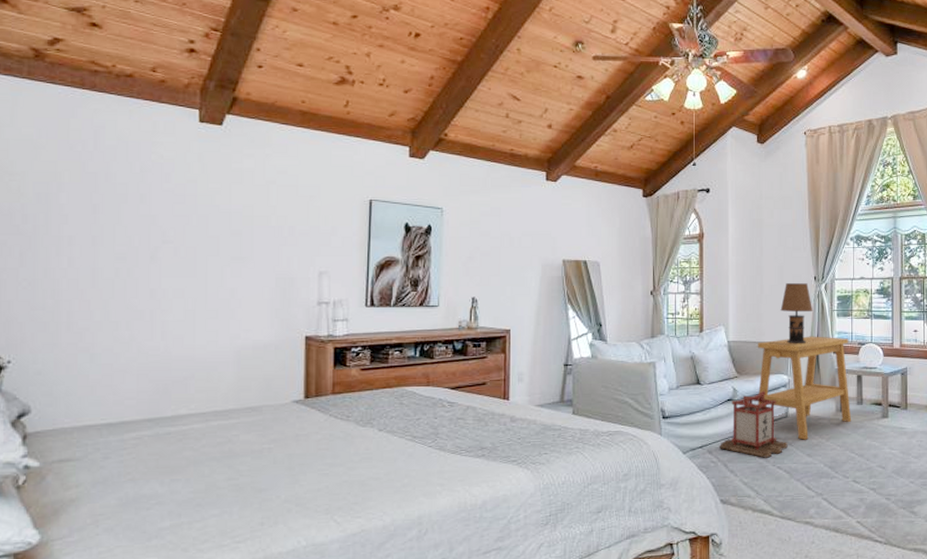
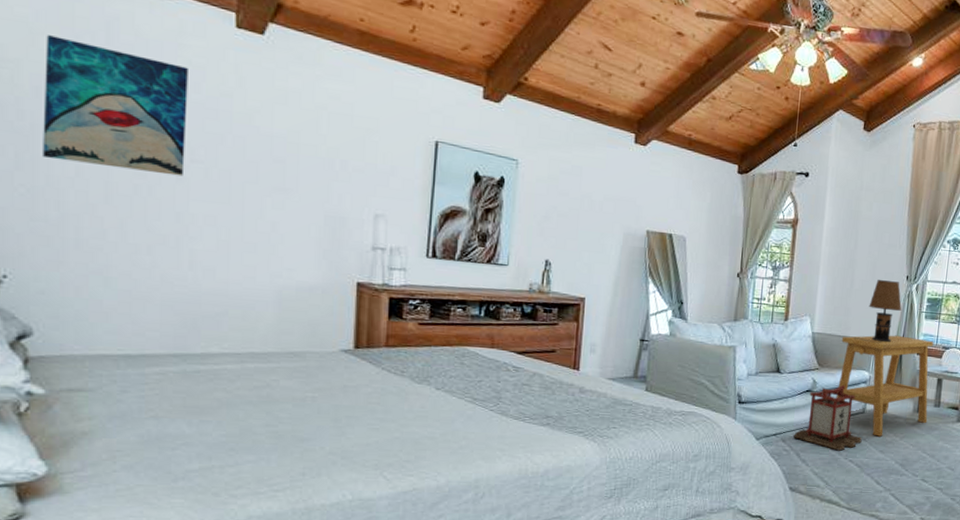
wall art: none [42,148,160,257] -> present [43,35,188,177]

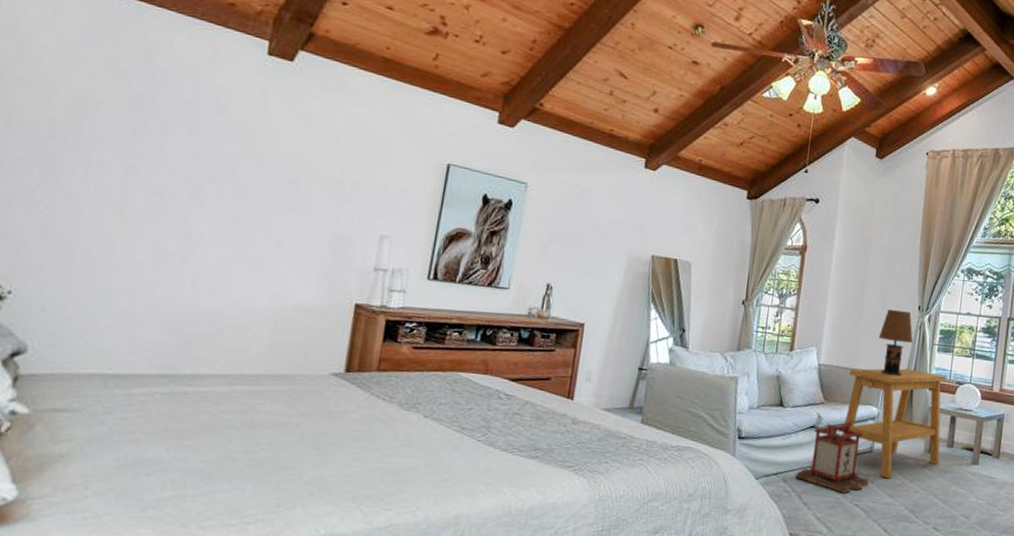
wall art: present [43,35,188,177] -> none [66,60,217,196]

